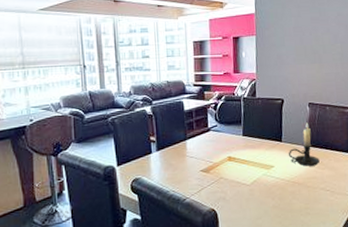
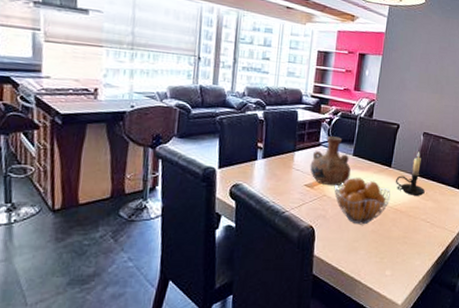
vase: none [203,120,243,168] -> present [310,136,351,187]
fruit basket: none [230,156,286,202] -> present [335,177,391,225]

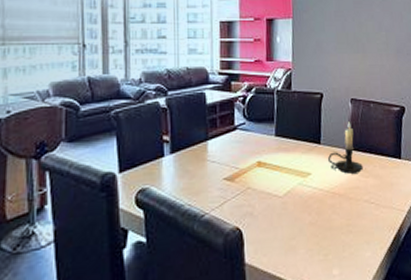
vase: present [310,136,351,187] -> none [227,116,275,176]
fruit basket: present [335,177,391,225] -> none [259,161,325,218]

